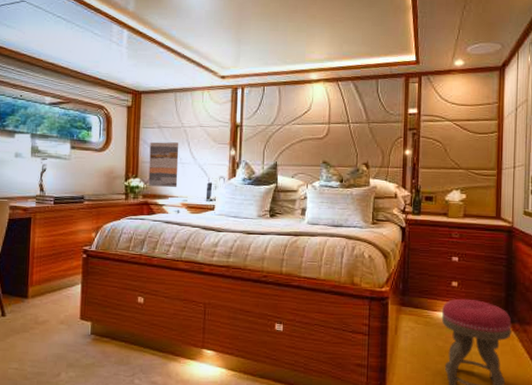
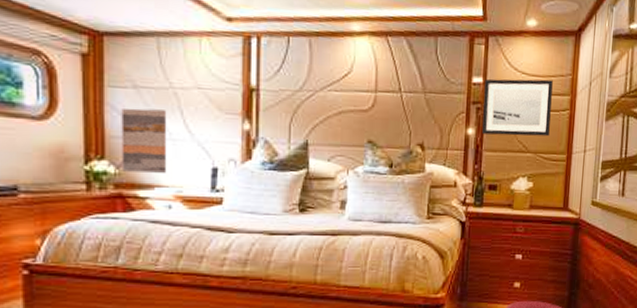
wall art: none [418,108,481,155] -> present [482,78,553,137]

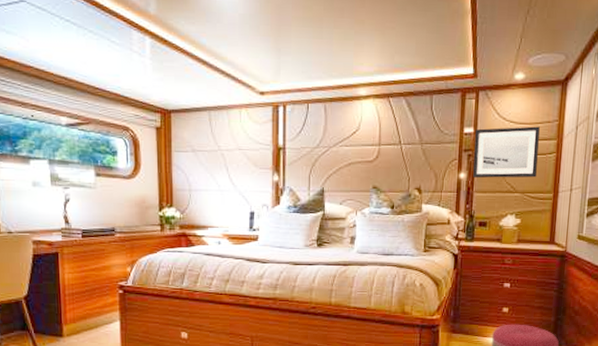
wall art: present [121,108,167,173] -> none [184,167,217,217]

